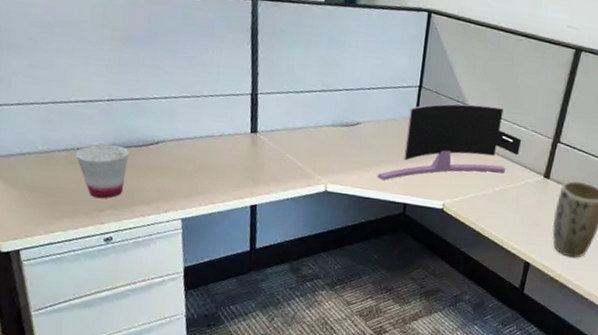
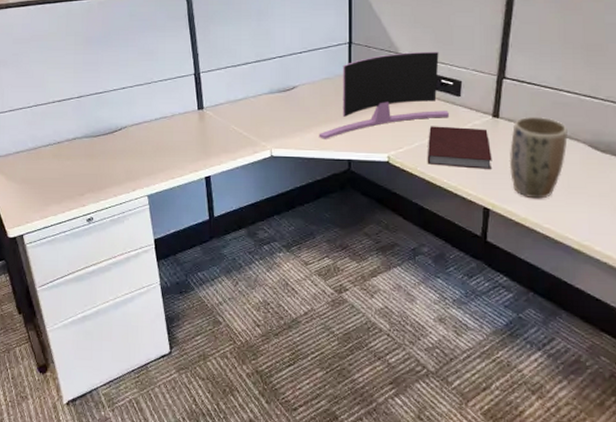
cup: present [74,144,129,198] -> none [56,135,99,183]
notebook: none [479,179,539,226] -> present [427,126,492,169]

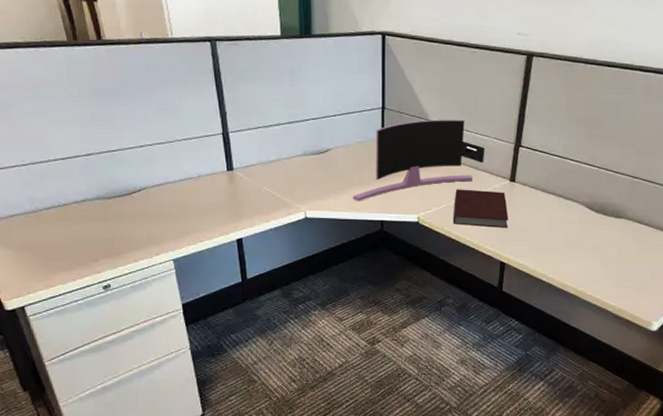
plant pot: present [509,117,568,199] -> none [522,182,570,253]

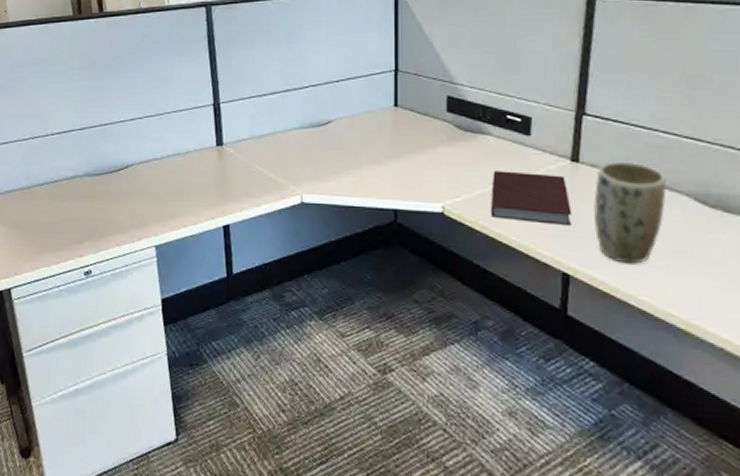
monitor: present [352,119,473,201] -> none [358,81,517,184]
plant pot: none [522,182,570,253] -> present [593,162,667,264]

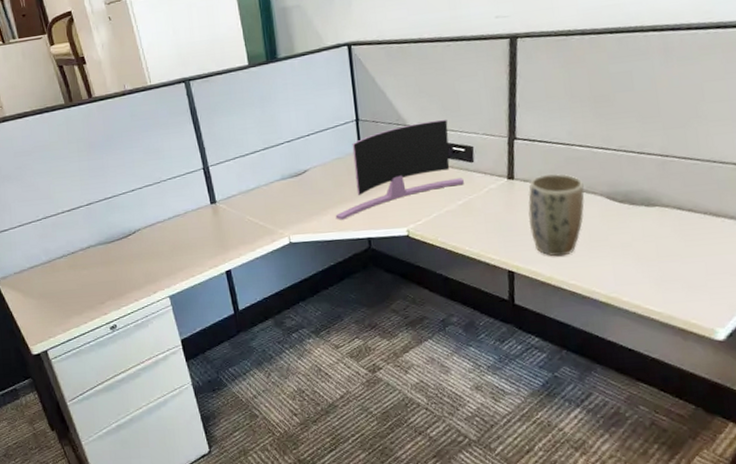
monitor: none [358,81,517,184] -> present [335,119,464,220]
notebook: present [490,171,572,225] -> none [445,192,512,234]

